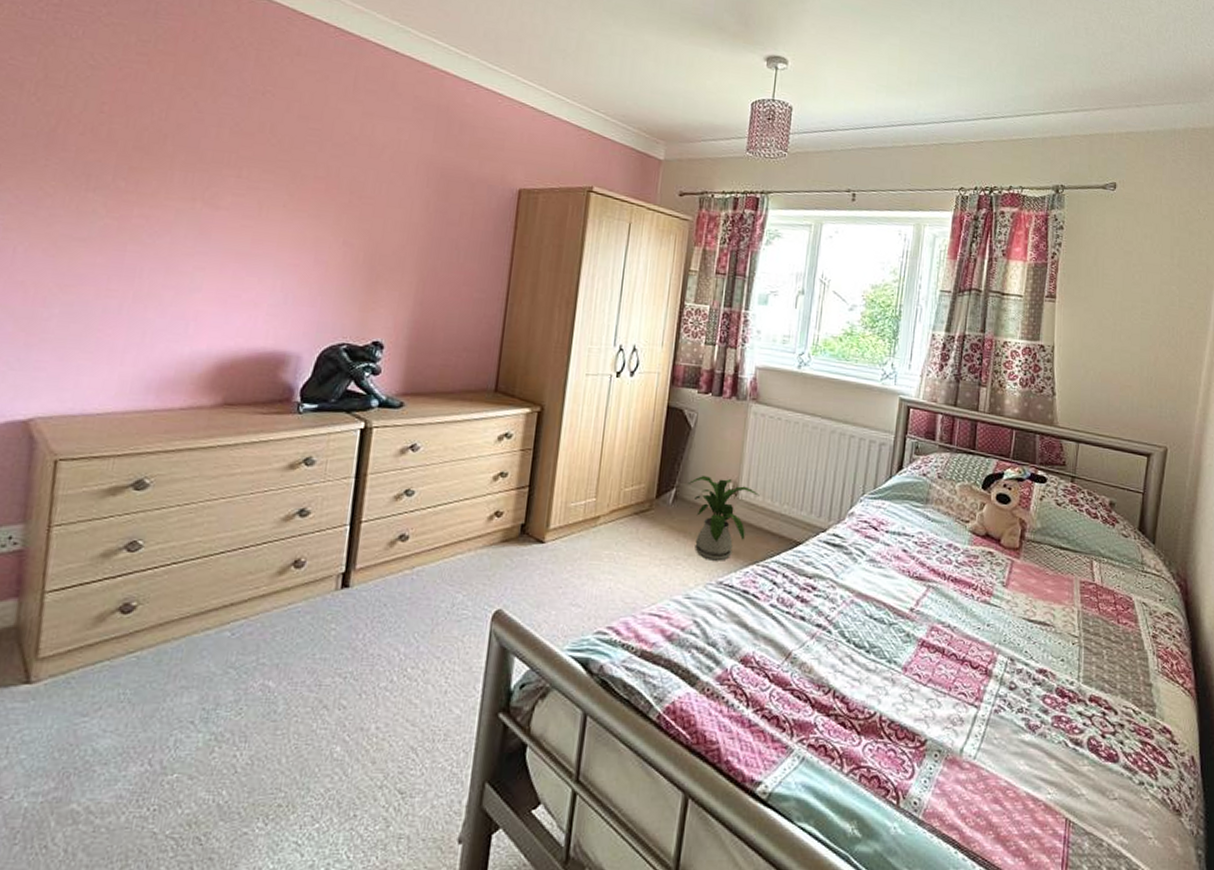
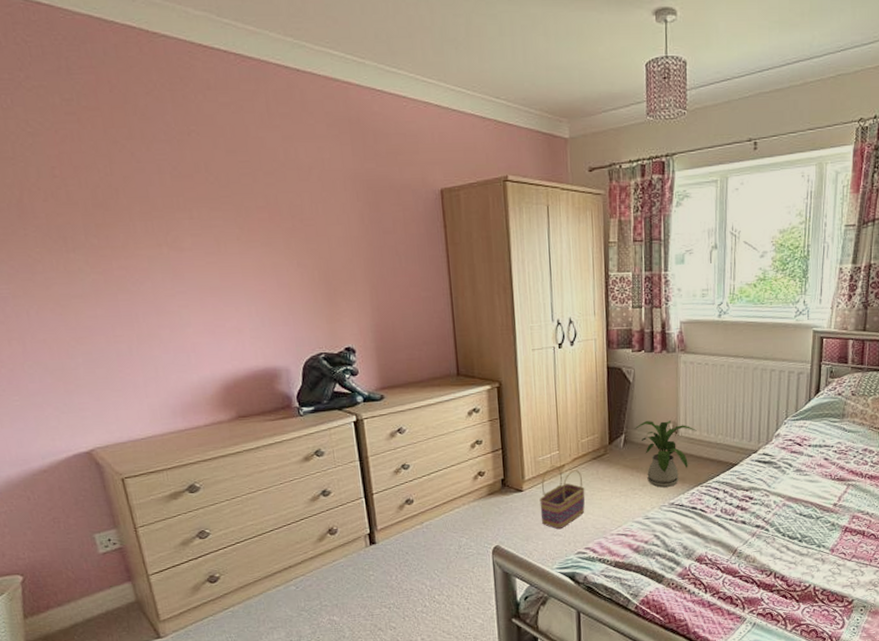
basket: none [560,515,619,599] -> present [539,465,585,530]

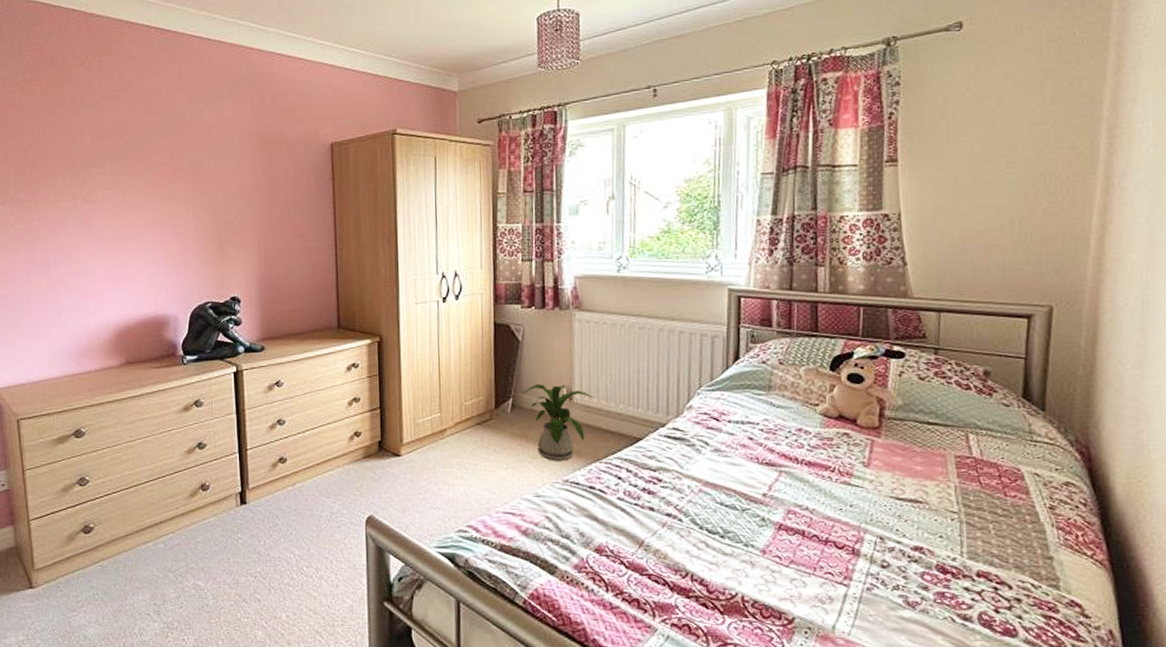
basket: present [539,465,585,530] -> none [418,429,468,502]

